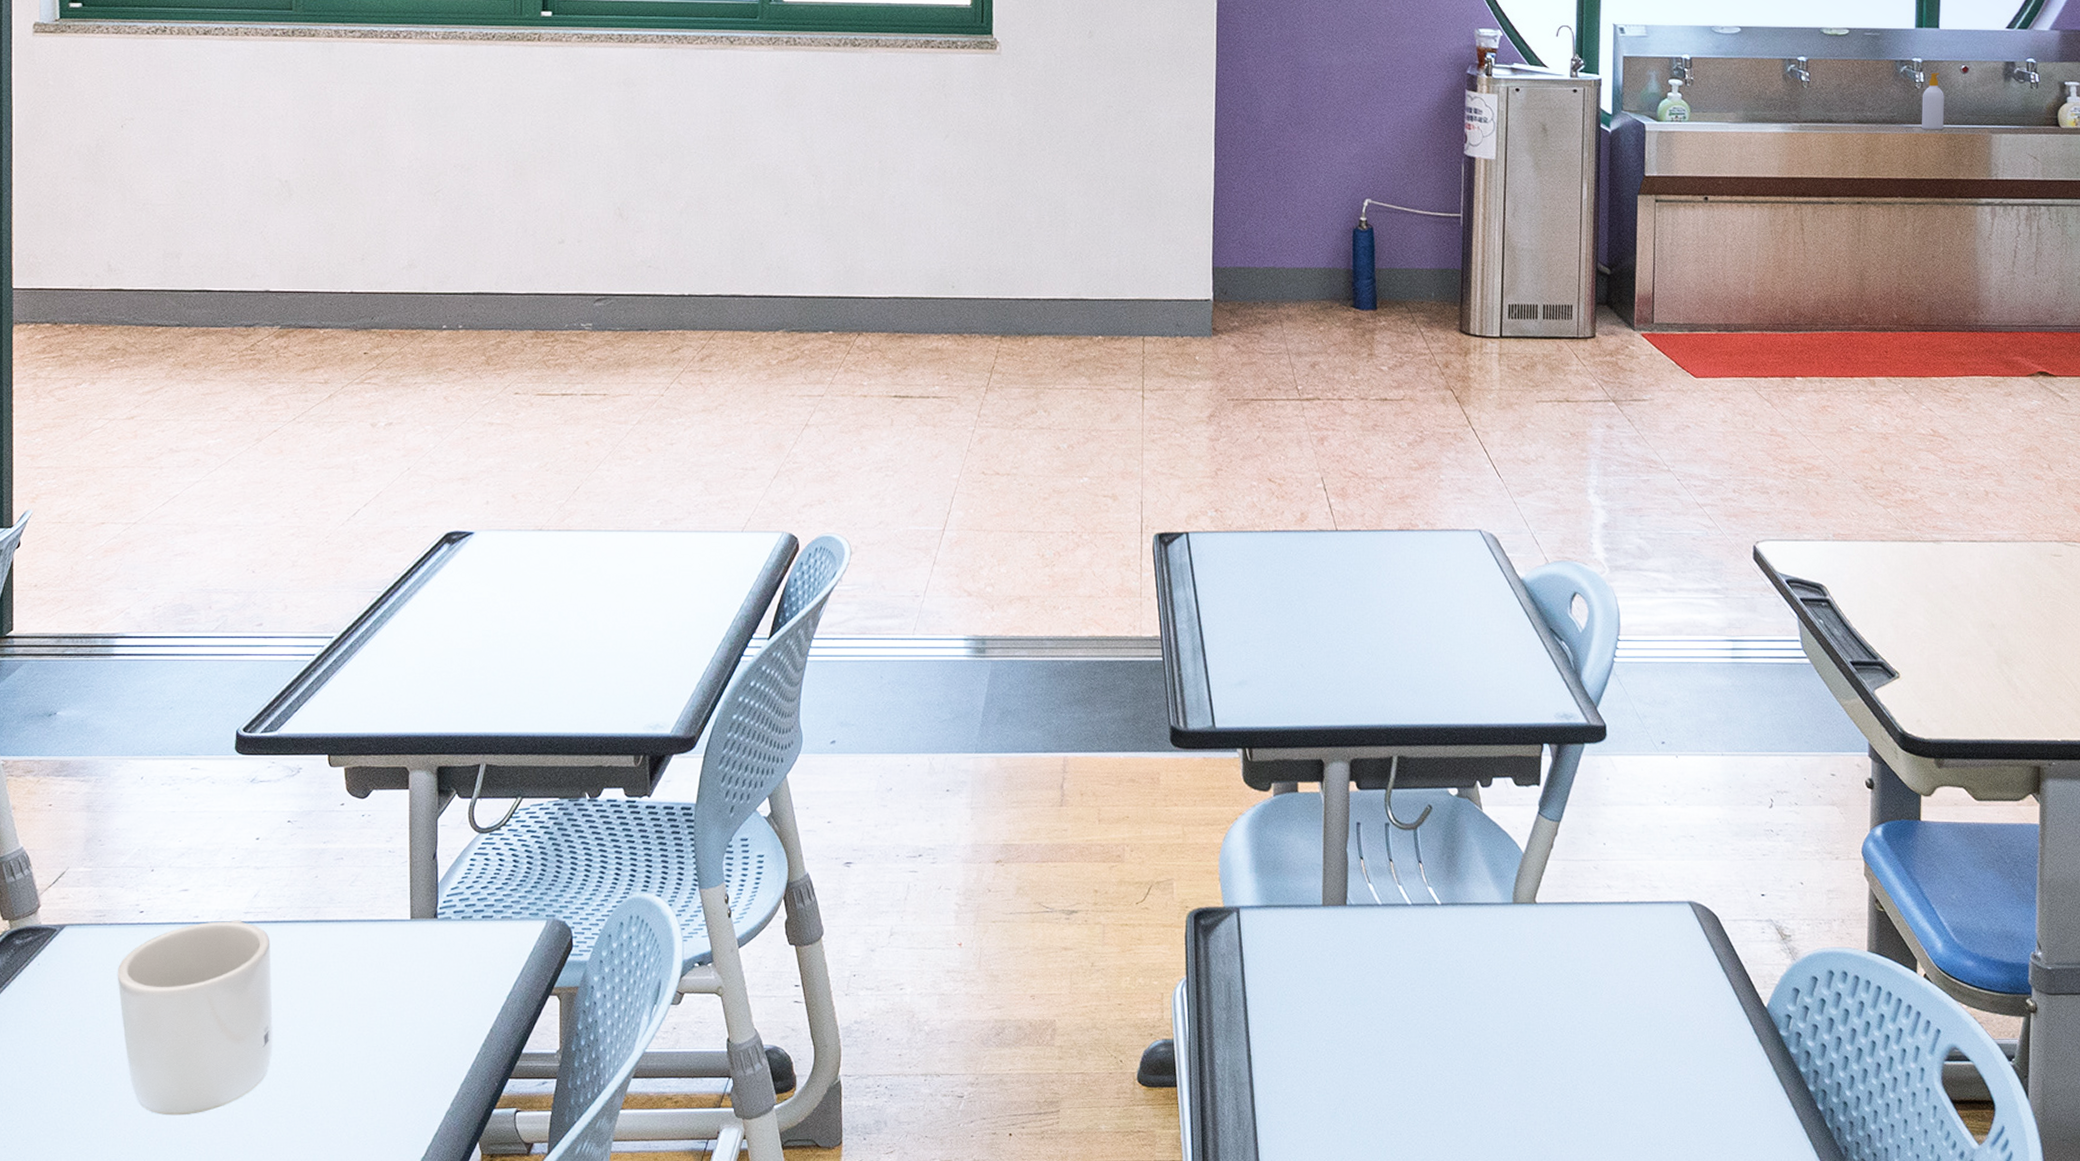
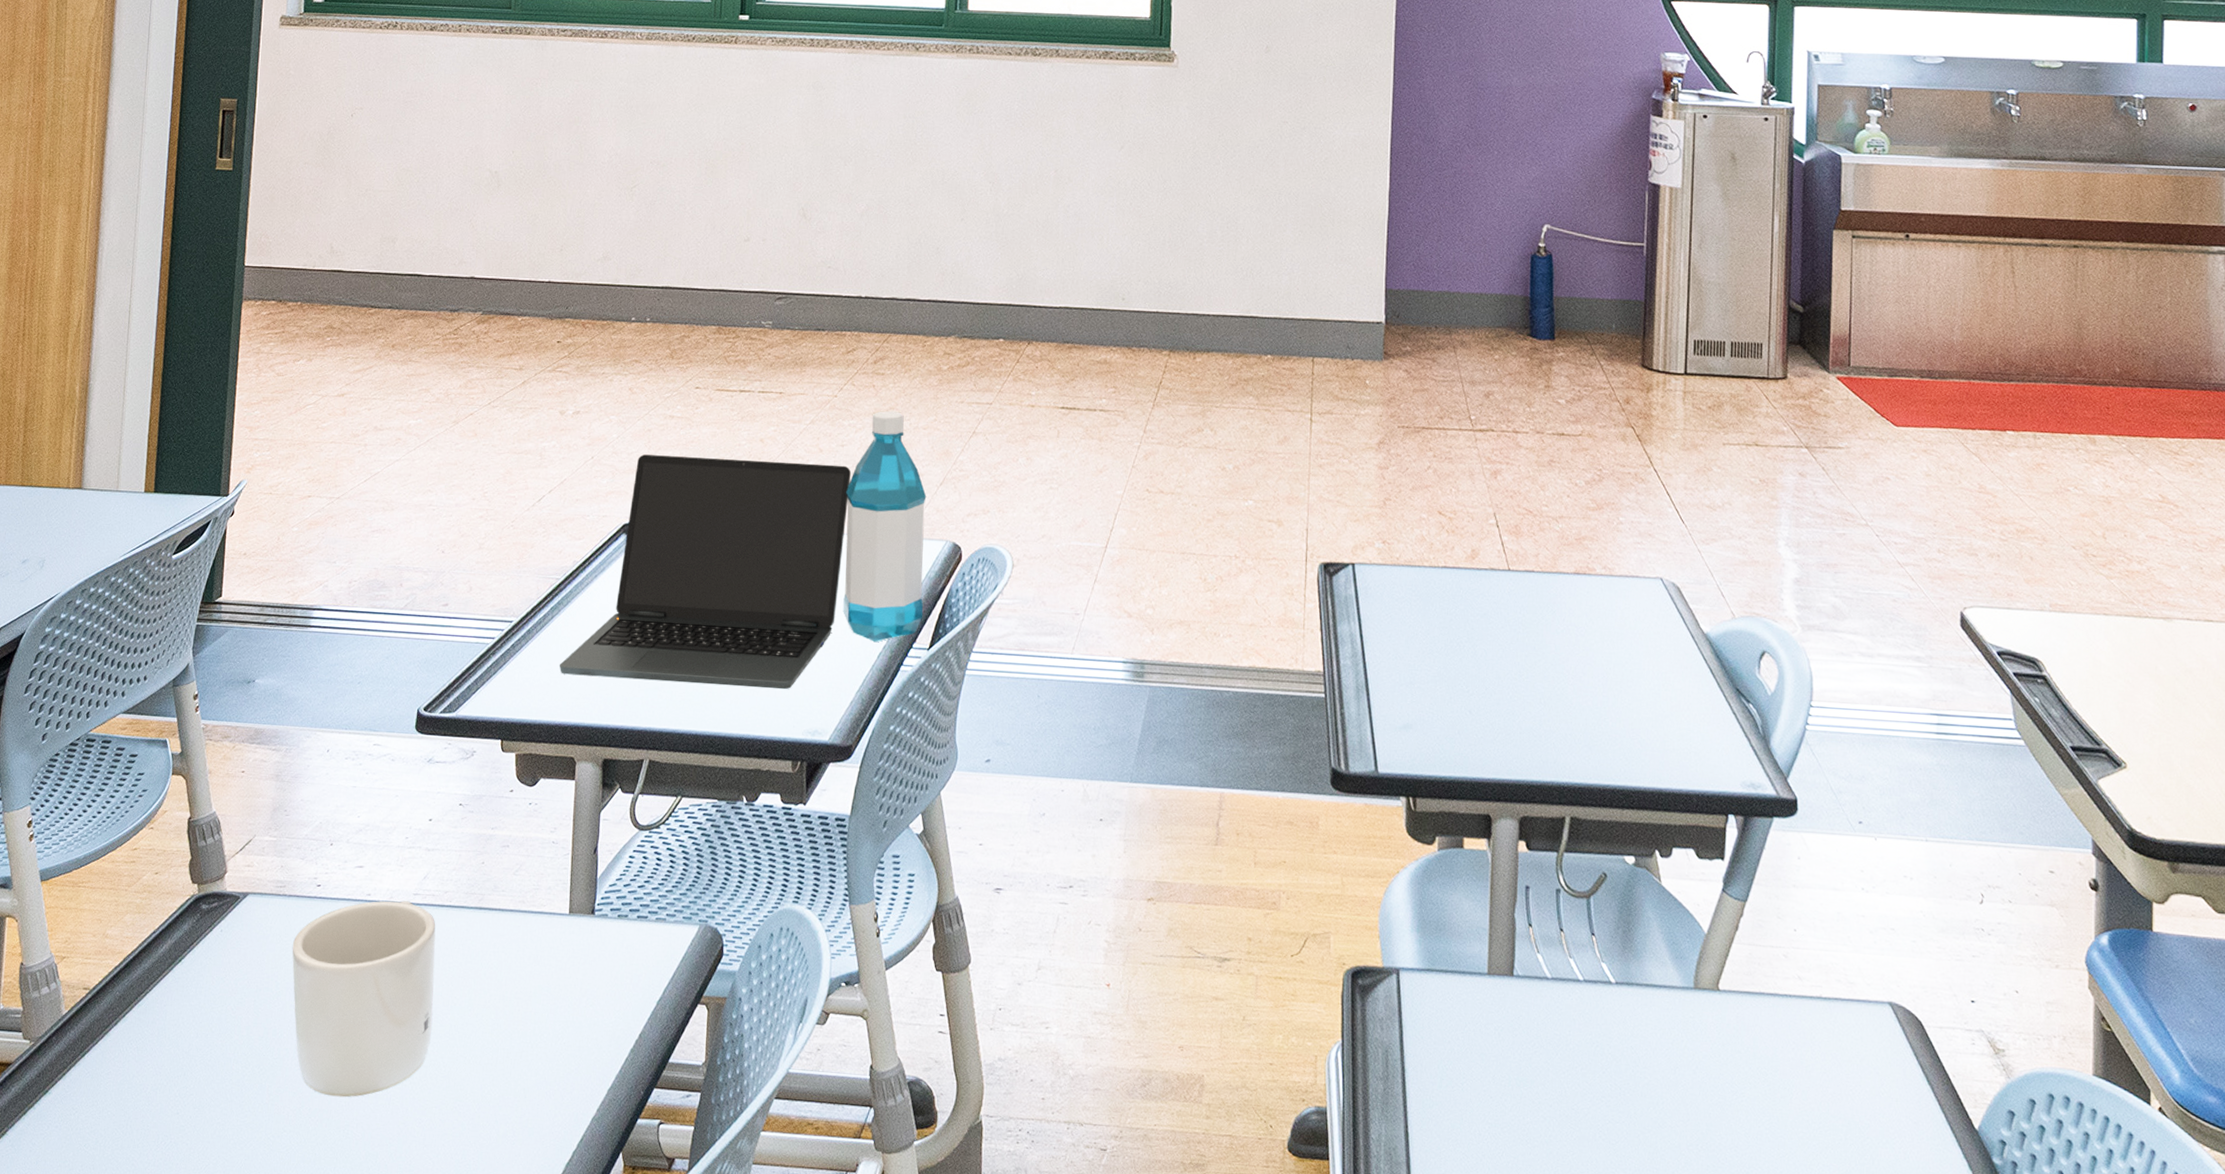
laptop: none [385,463,682,687] -> present [559,454,852,689]
water bottle: none [678,407,762,636] -> present [843,410,927,643]
soap bottle: present [1921,73,1944,130] -> none [2144,110,2170,172]

